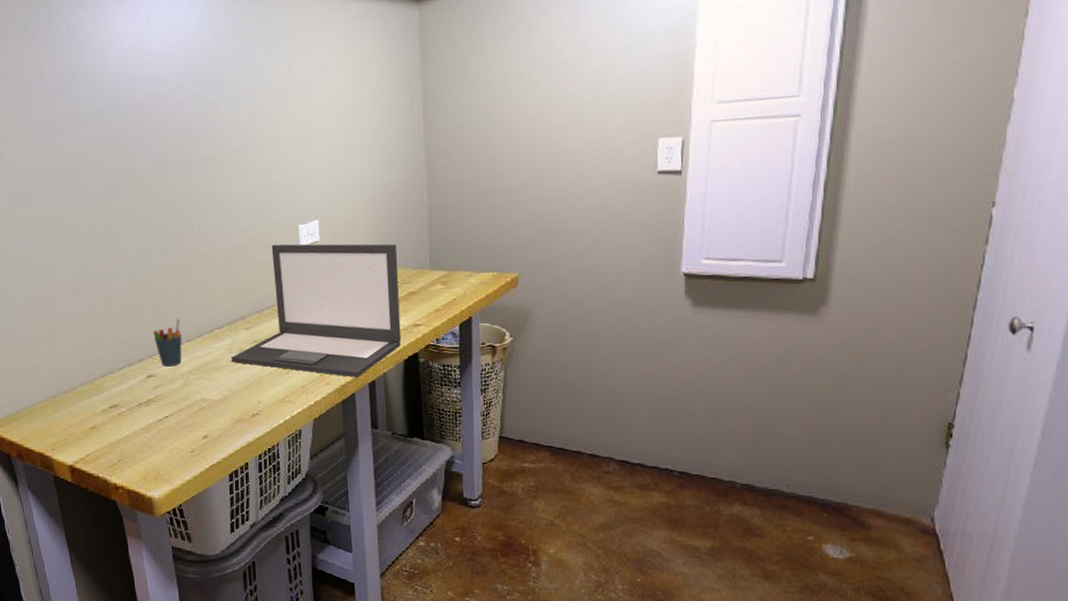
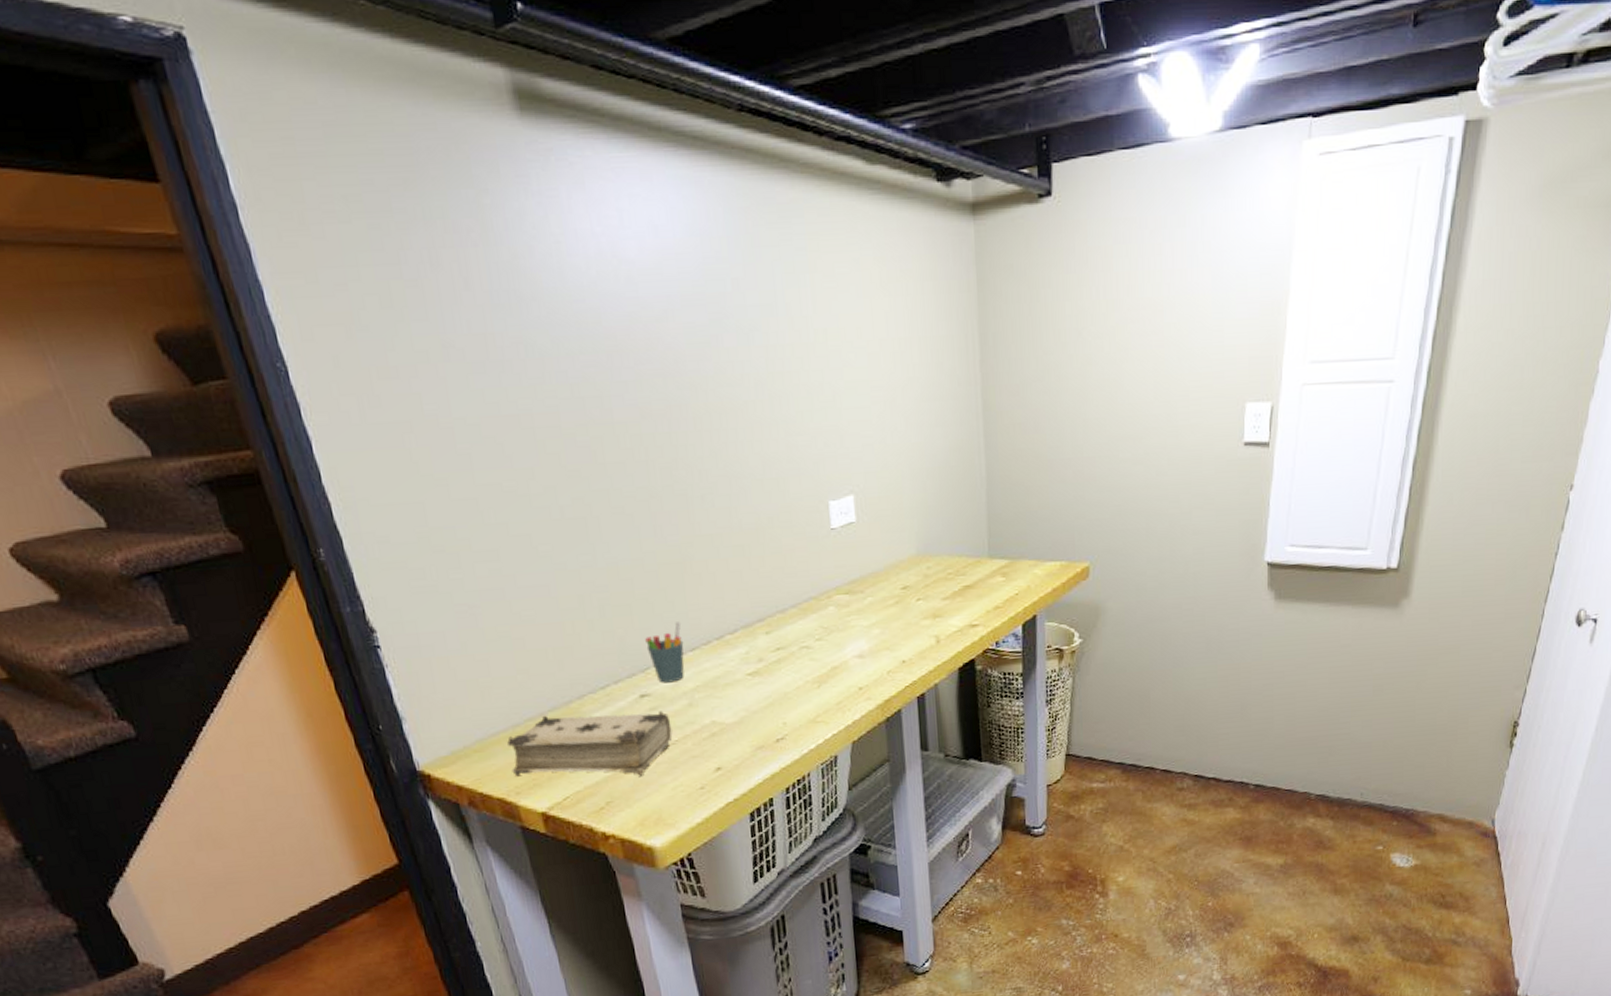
book: none [48,389,171,440] -> present [507,711,673,777]
laptop: present [231,243,402,378] -> none [747,525,955,691]

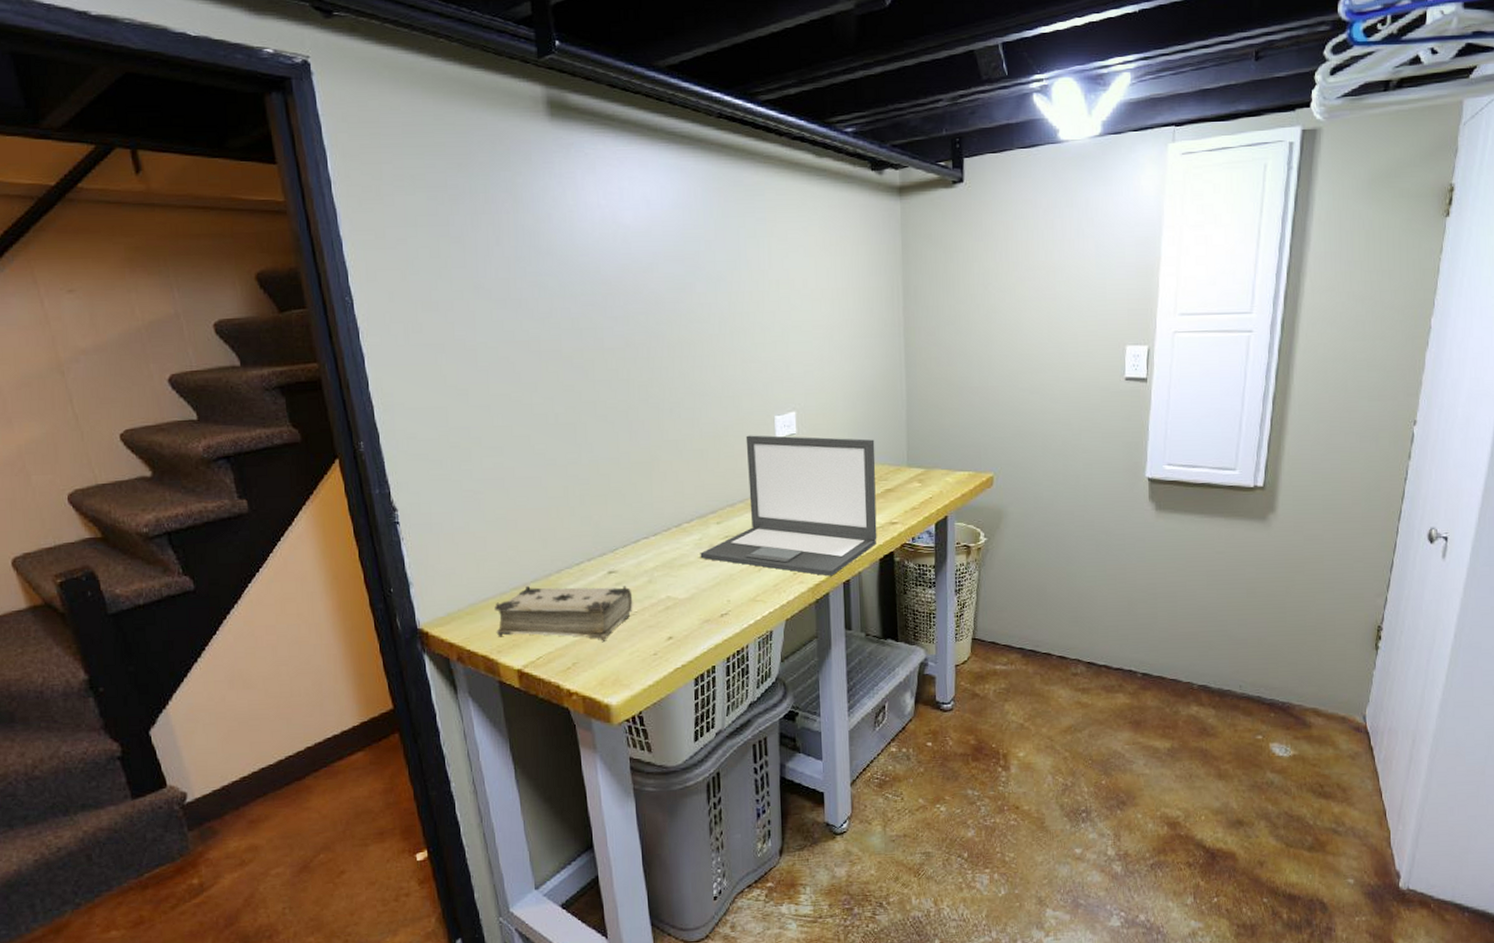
pen holder: present [645,622,684,683] -> none [616,511,648,562]
laptop: none [747,525,955,691] -> present [700,435,877,576]

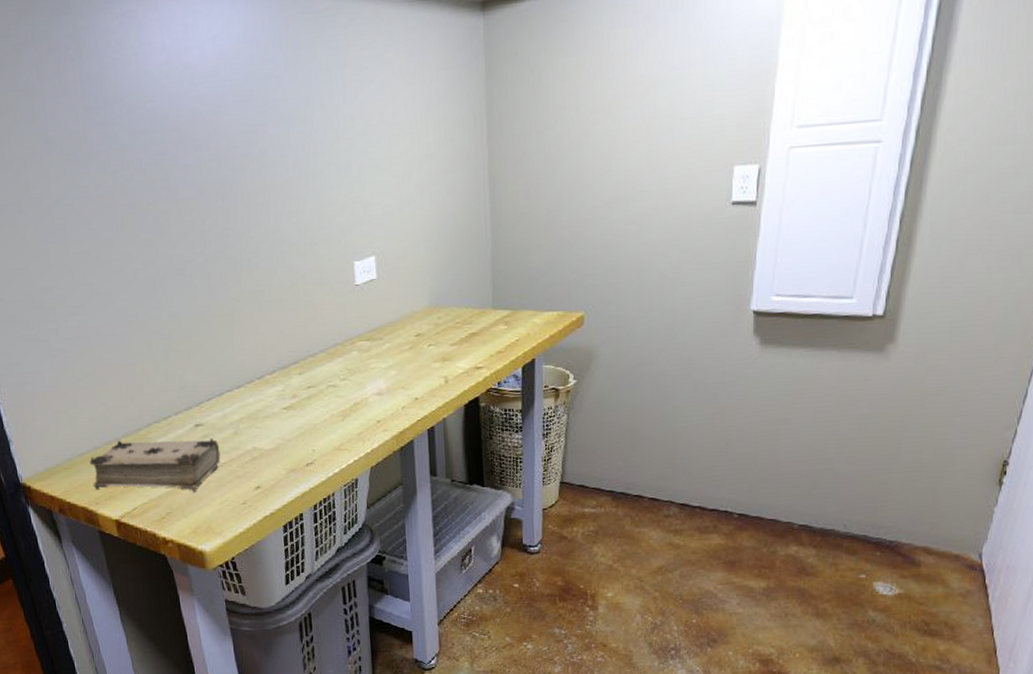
laptop: present [700,435,877,576] -> none [283,281,462,424]

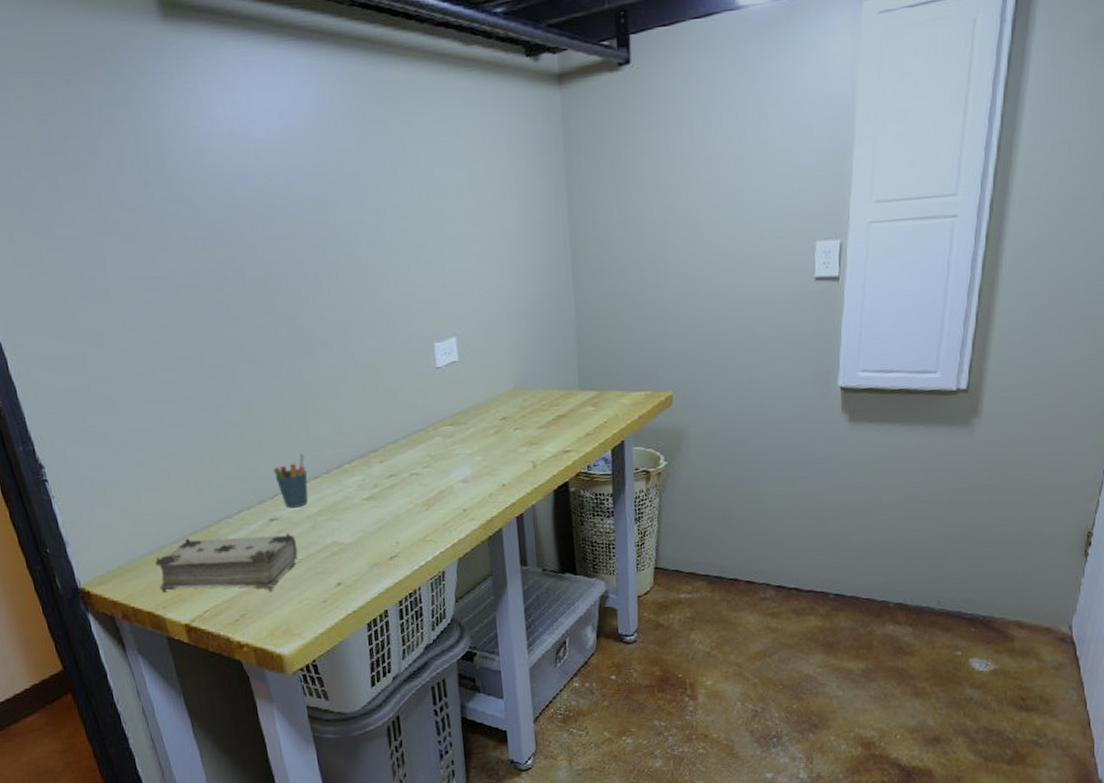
pen holder: none [200,364,232,415] -> present [274,453,308,508]

